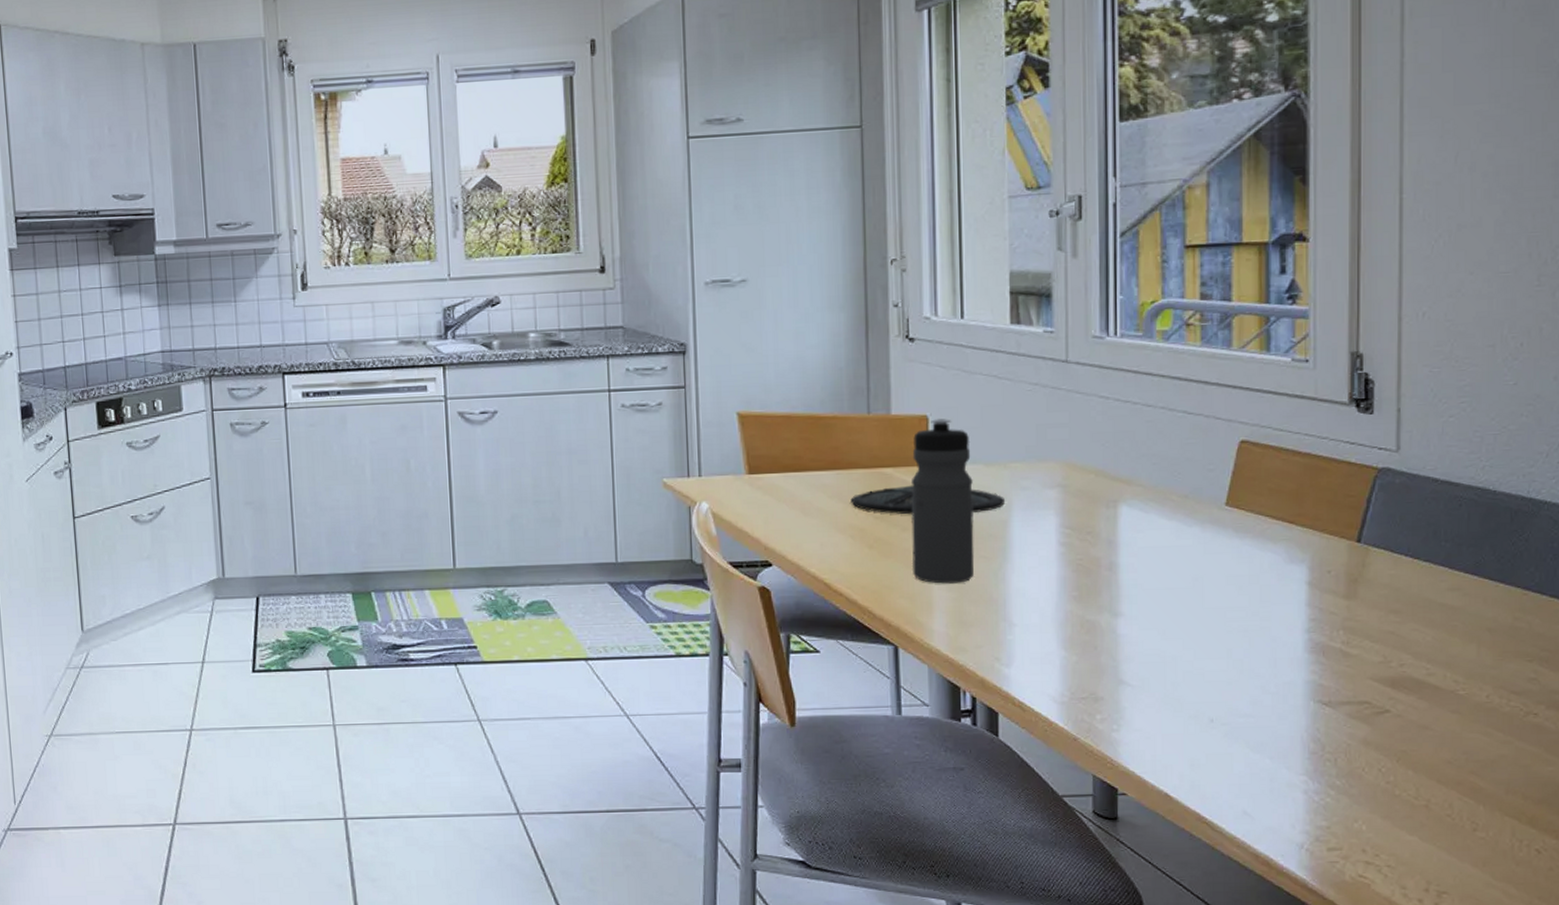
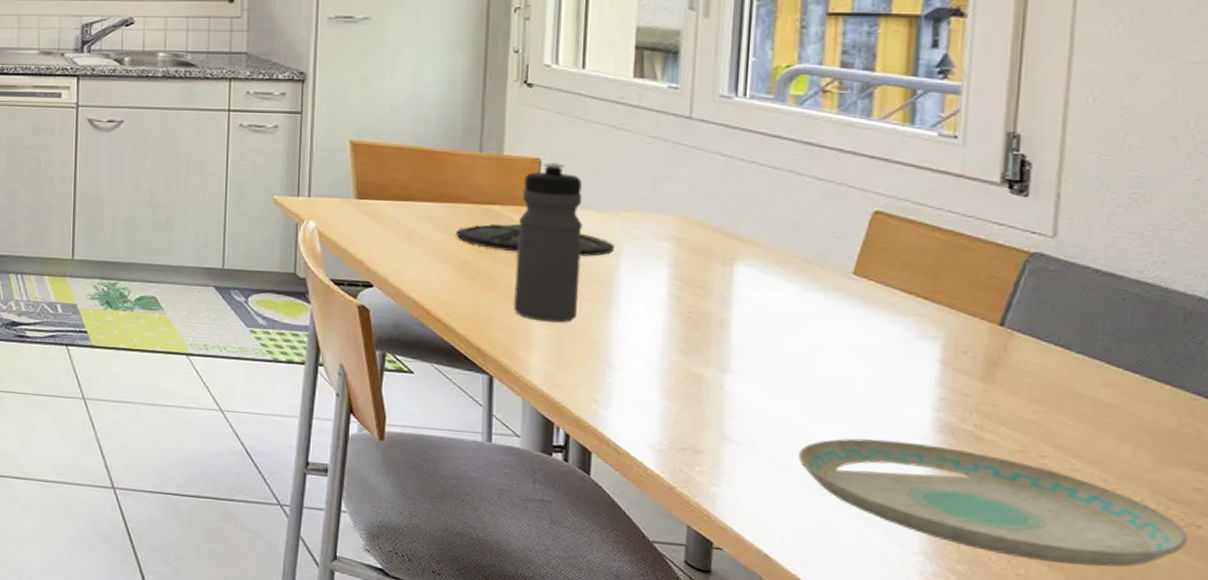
plate: none [1190,665,1528,766] -> present [799,438,1189,567]

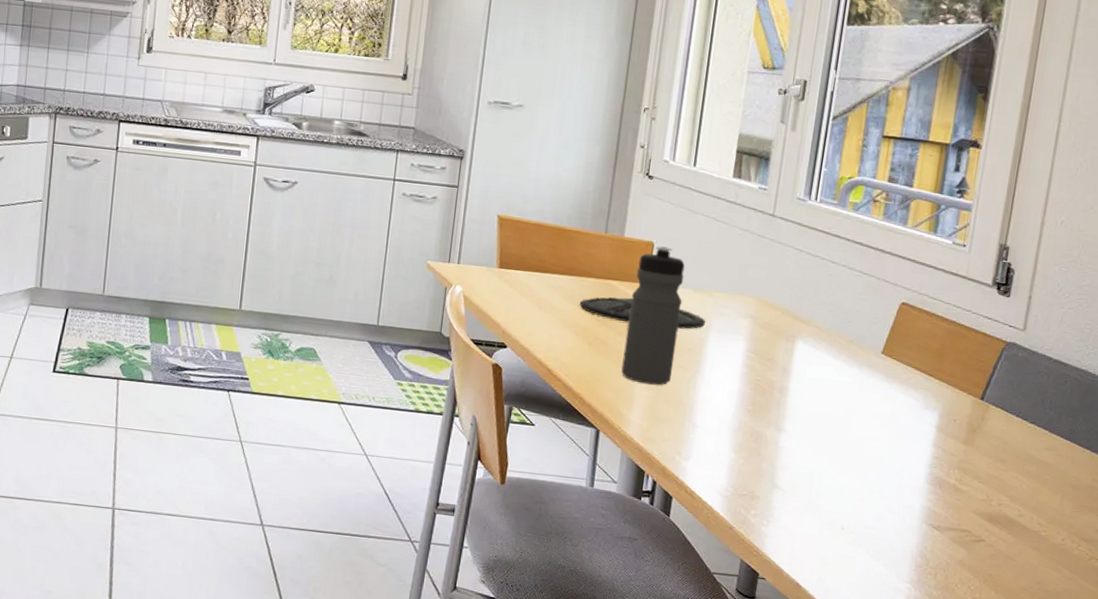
plate: present [799,438,1189,567] -> none [829,488,1090,591]

